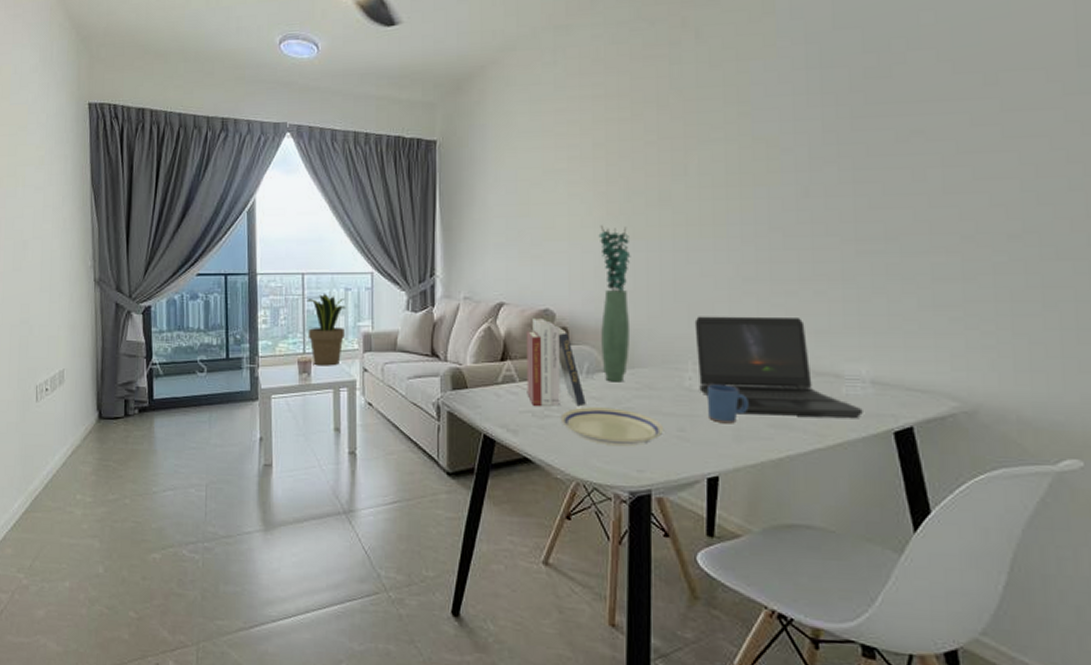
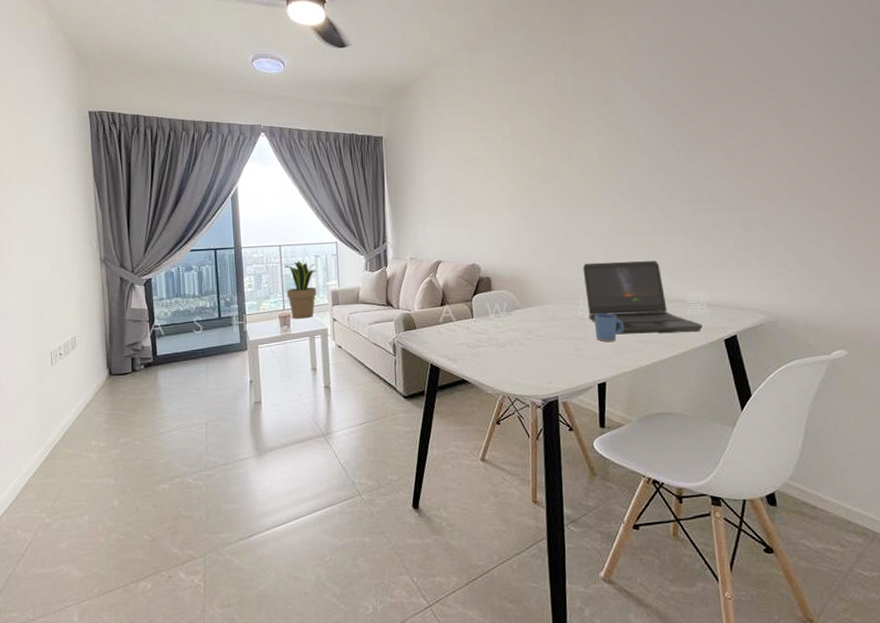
books: present [526,317,586,407] -> none [459,270,507,340]
plate: present [560,407,664,447] -> none [488,336,565,365]
vase: present [598,225,631,382] -> none [509,198,537,317]

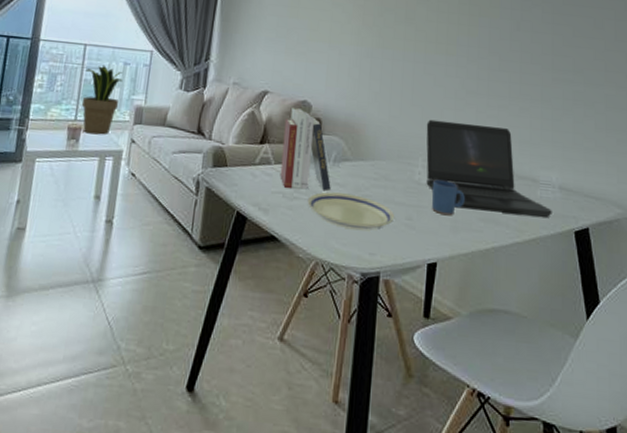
books: none [459,270,507,340] -> present [280,107,331,192]
plate: none [488,336,565,365] -> present [307,192,395,231]

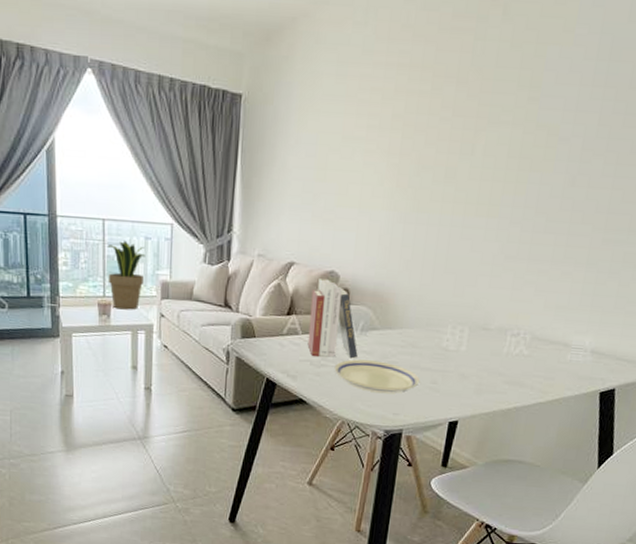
laptop computer: present [426,119,552,217] -> none [454,286,580,379]
mug: present [432,179,465,216] -> none [458,346,492,379]

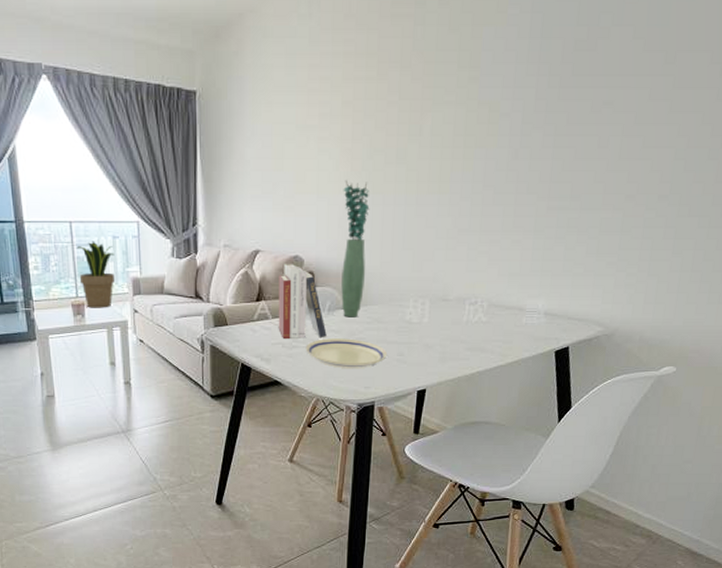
vase: none [375,196,414,340] -> present [341,180,370,318]

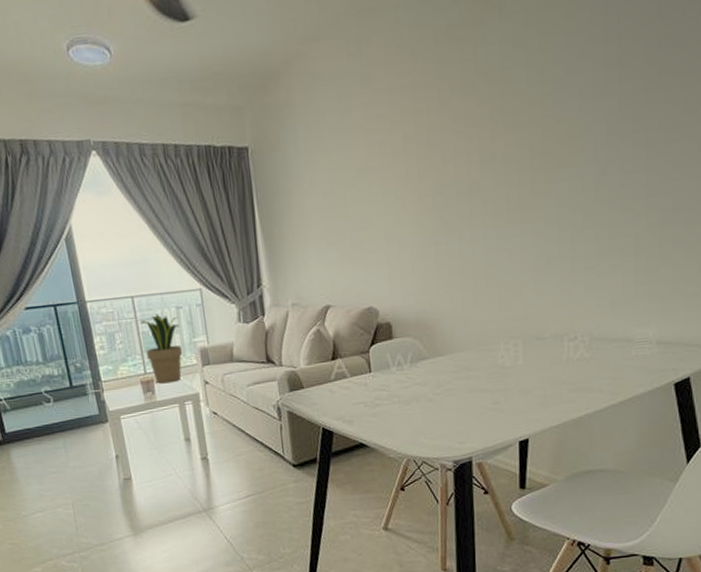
books: present [278,263,327,340] -> none [353,315,412,398]
plate: present [305,338,388,369] -> none [390,390,481,424]
vase: present [341,180,370,318] -> none [414,220,449,368]

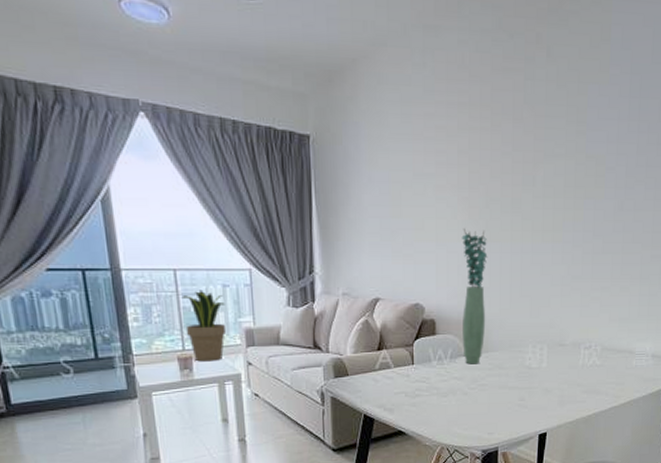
vase: none [414,220,449,368] -> present [461,228,488,364]

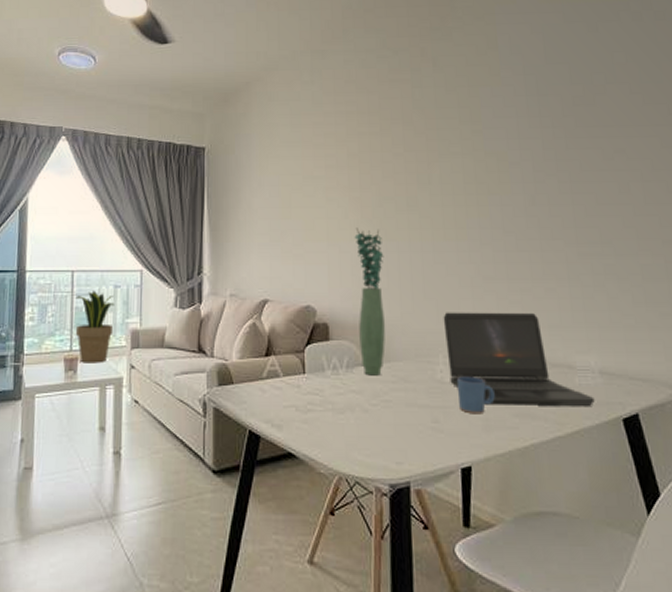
laptop computer: none [535,307,645,385] -> present [443,312,595,406]
mug: none [541,362,570,393] -> present [456,376,495,414]

